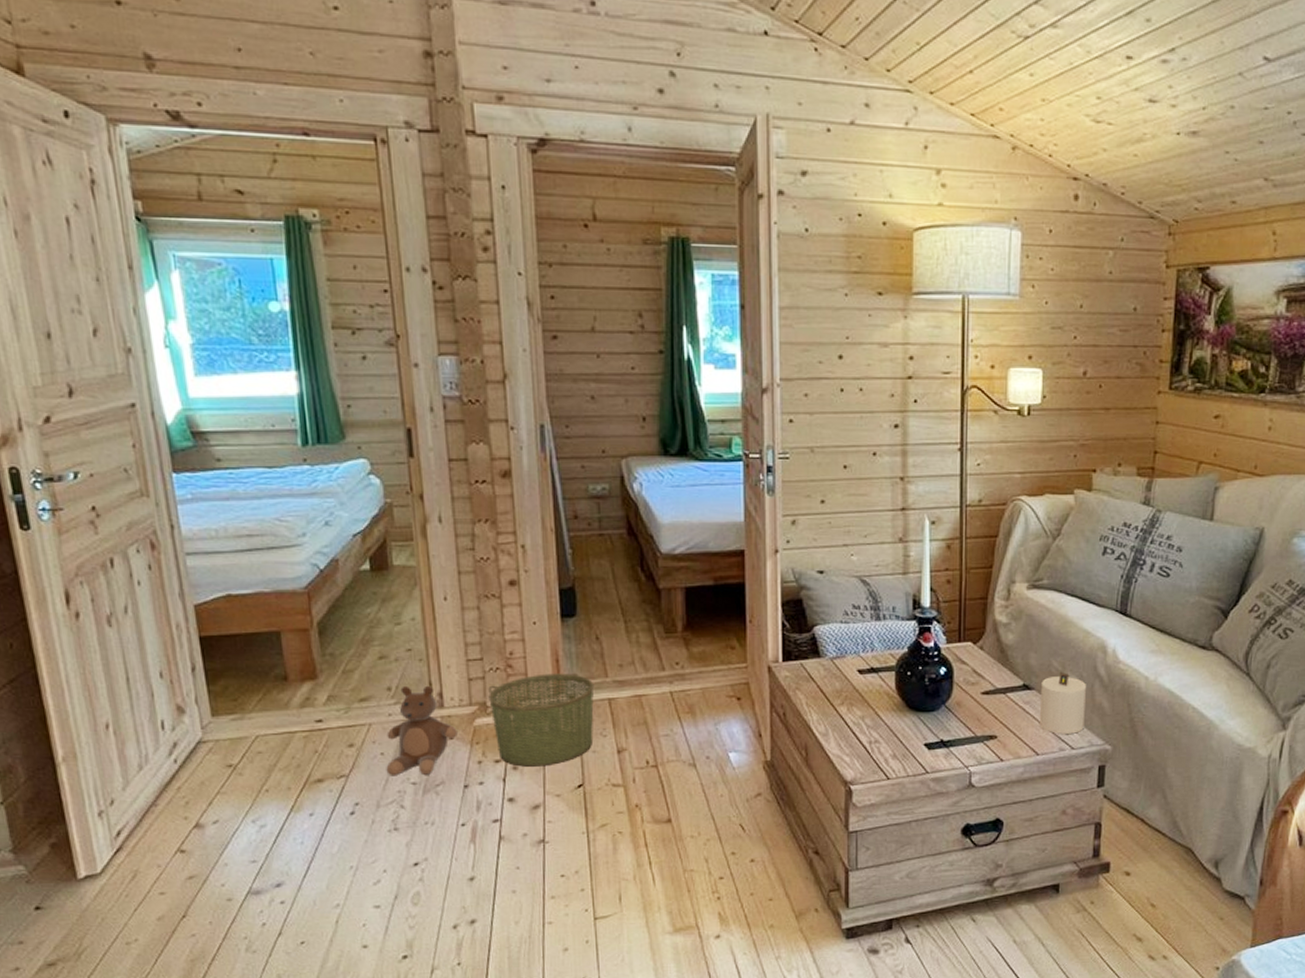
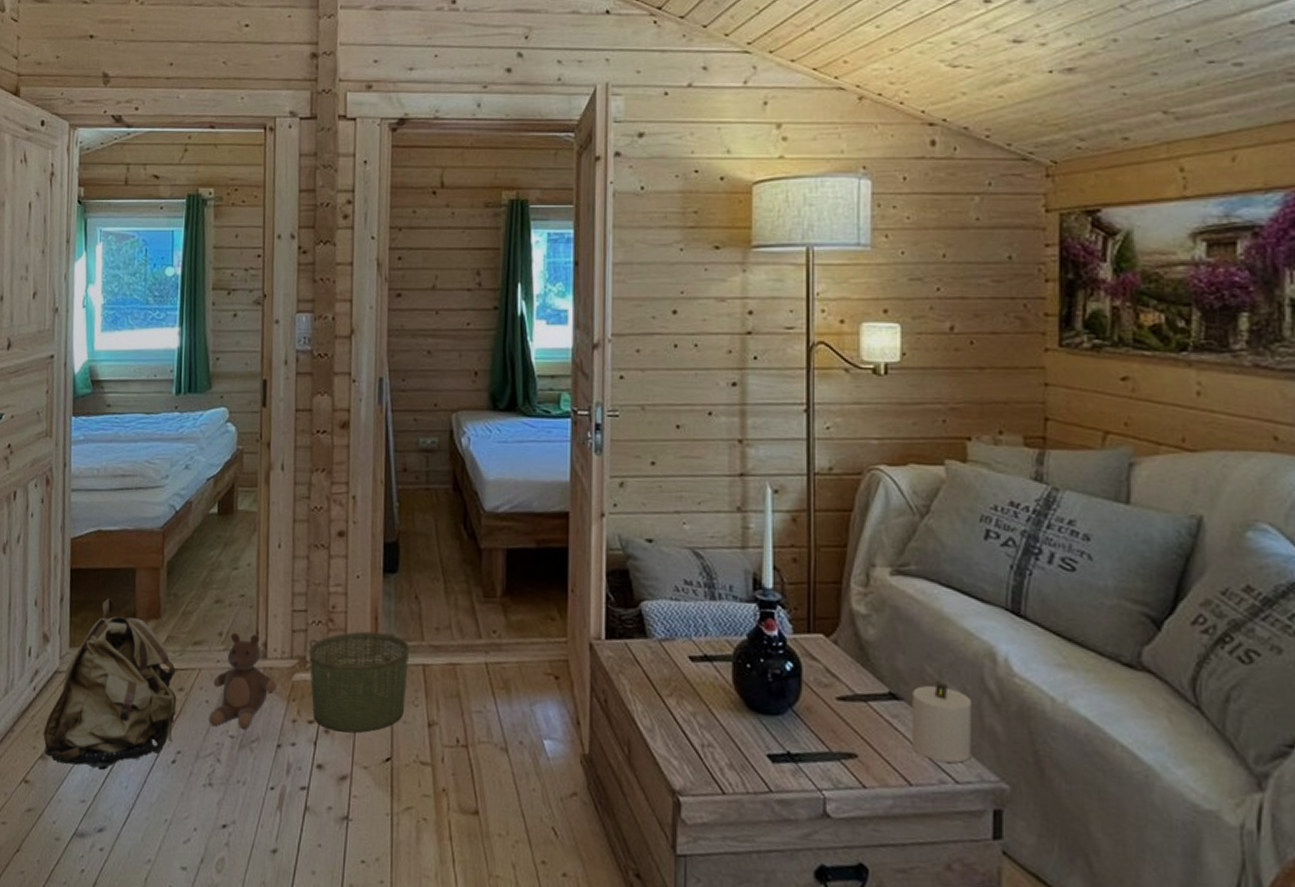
backpack: none [194,664,349,831] -> present [43,598,180,771]

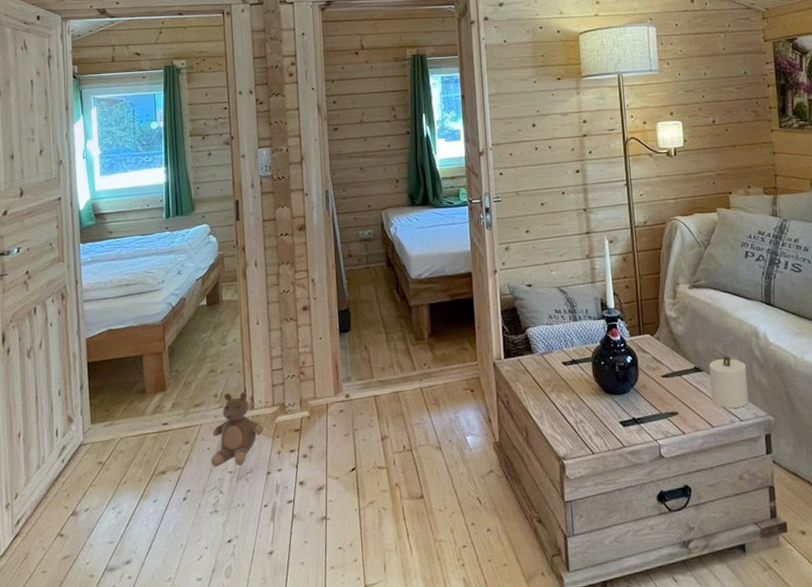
backpack: present [43,598,180,771] -> none [73,381,185,517]
basket: present [309,631,410,733] -> none [286,377,364,455]

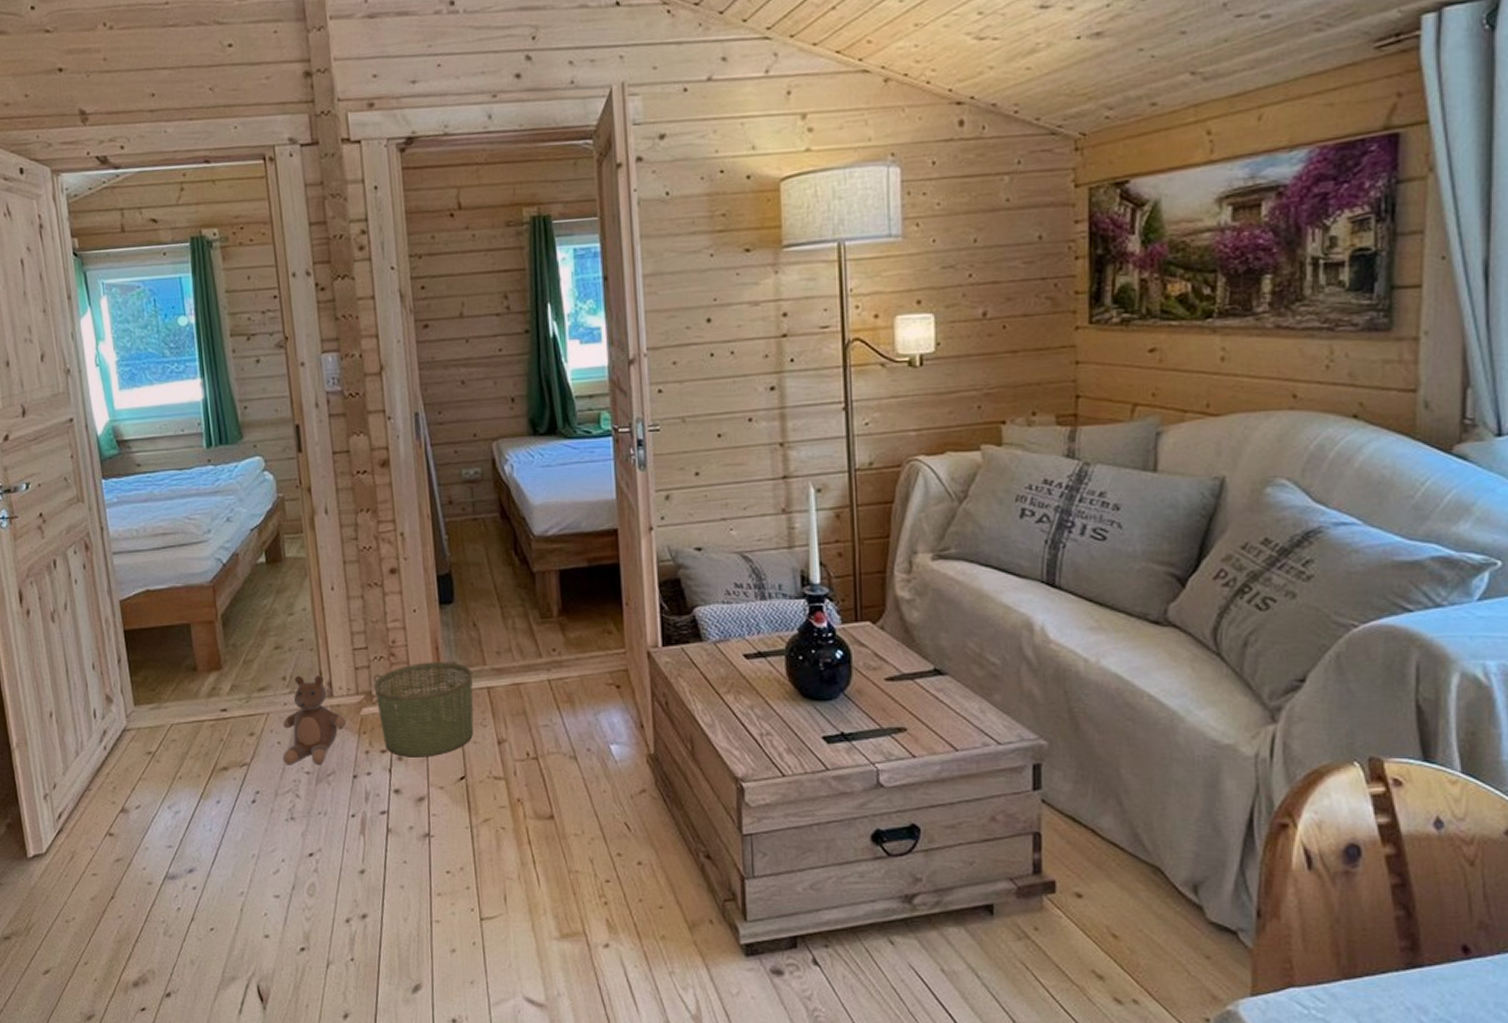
basket: none [286,377,364,455] -> present [373,661,474,757]
candle: present [709,356,749,409] -> none [956,655,1011,728]

